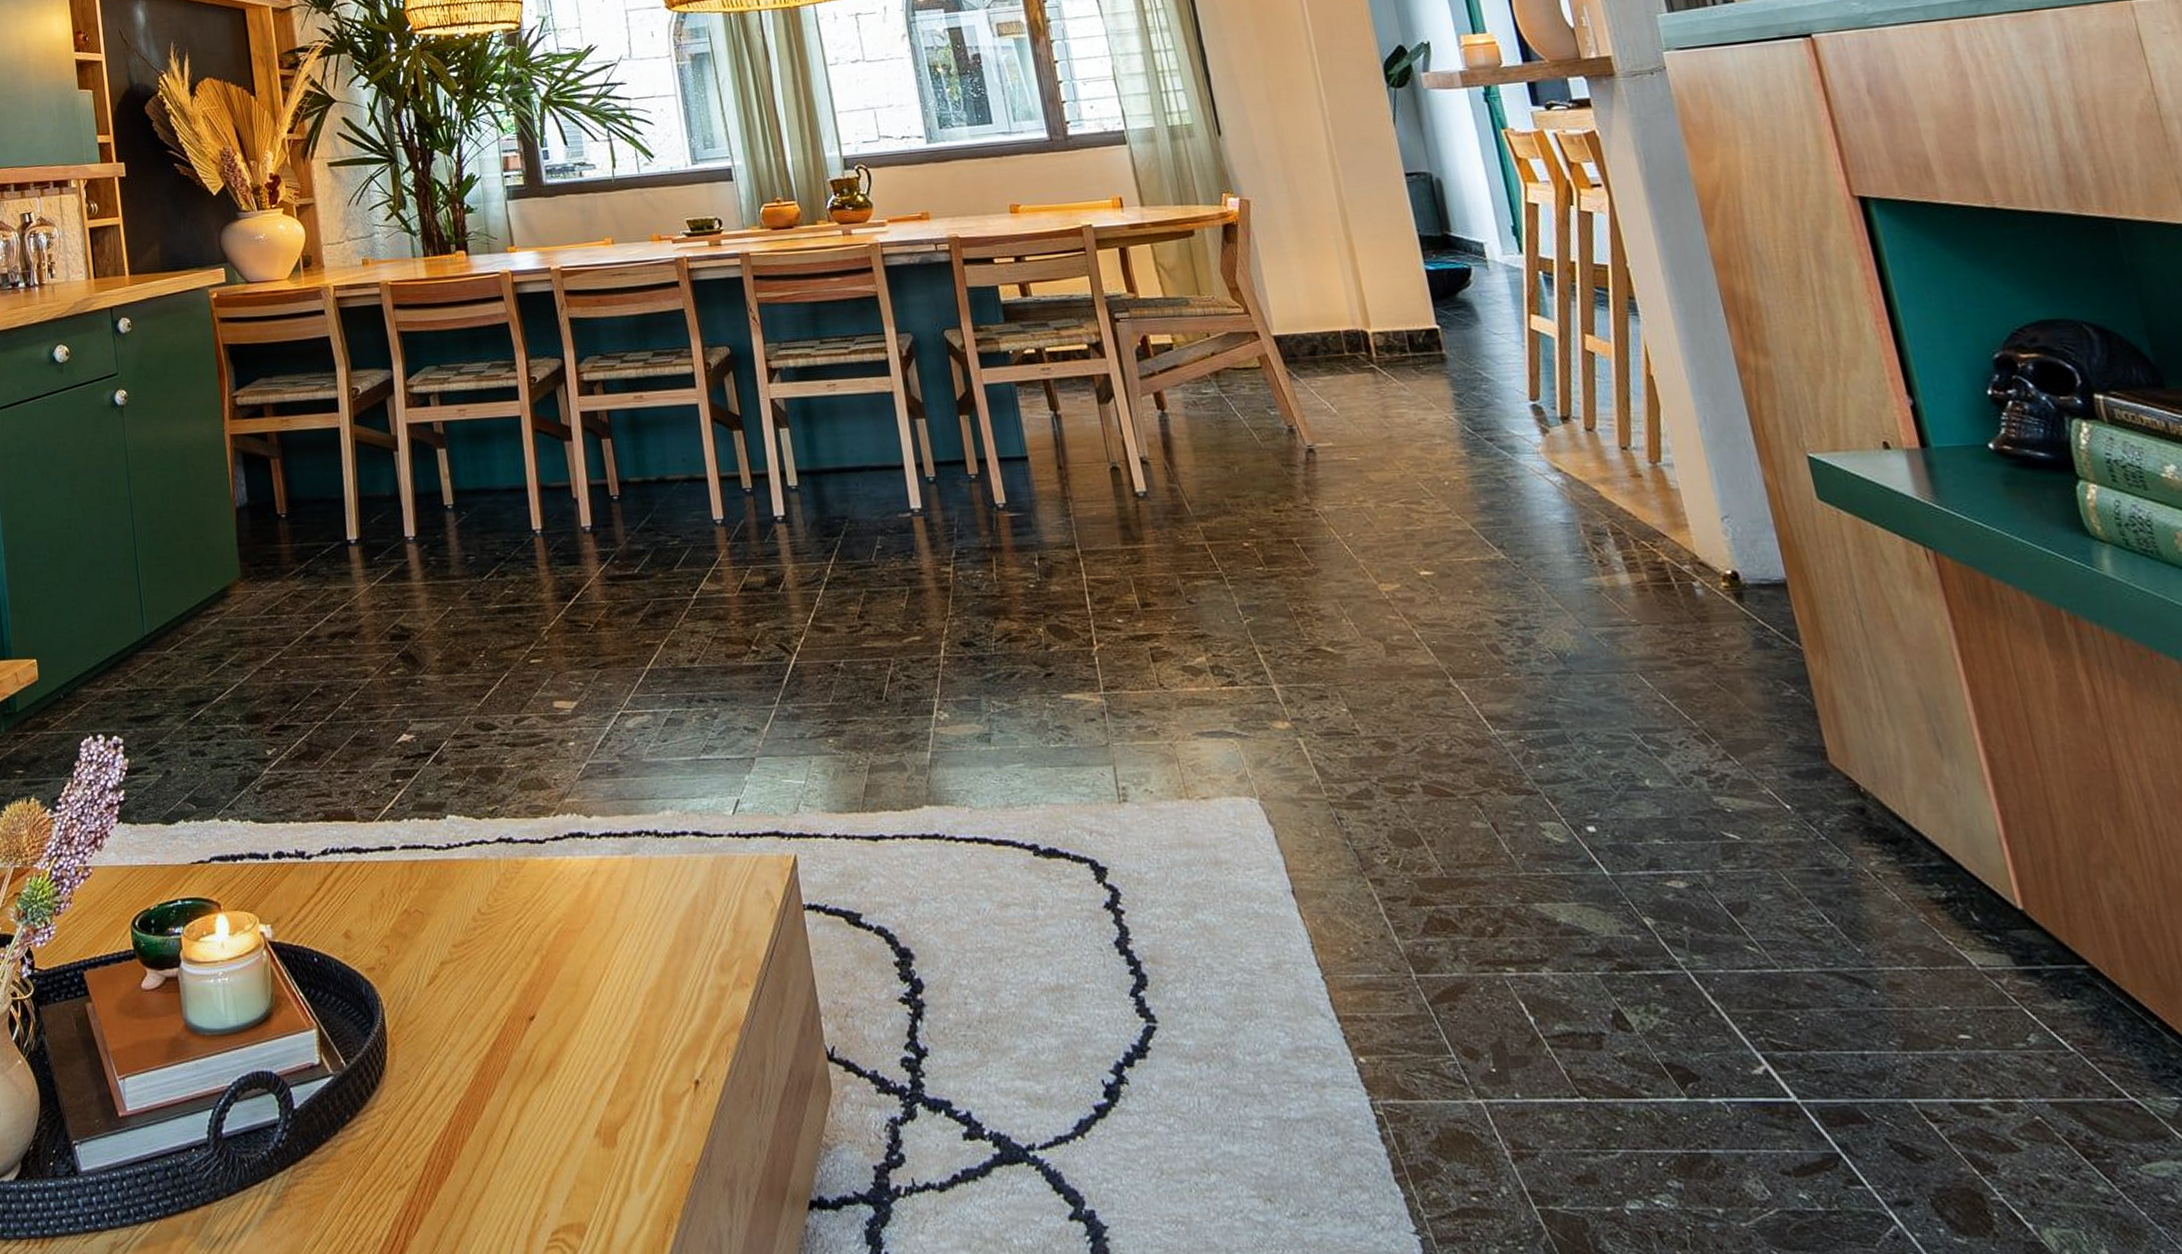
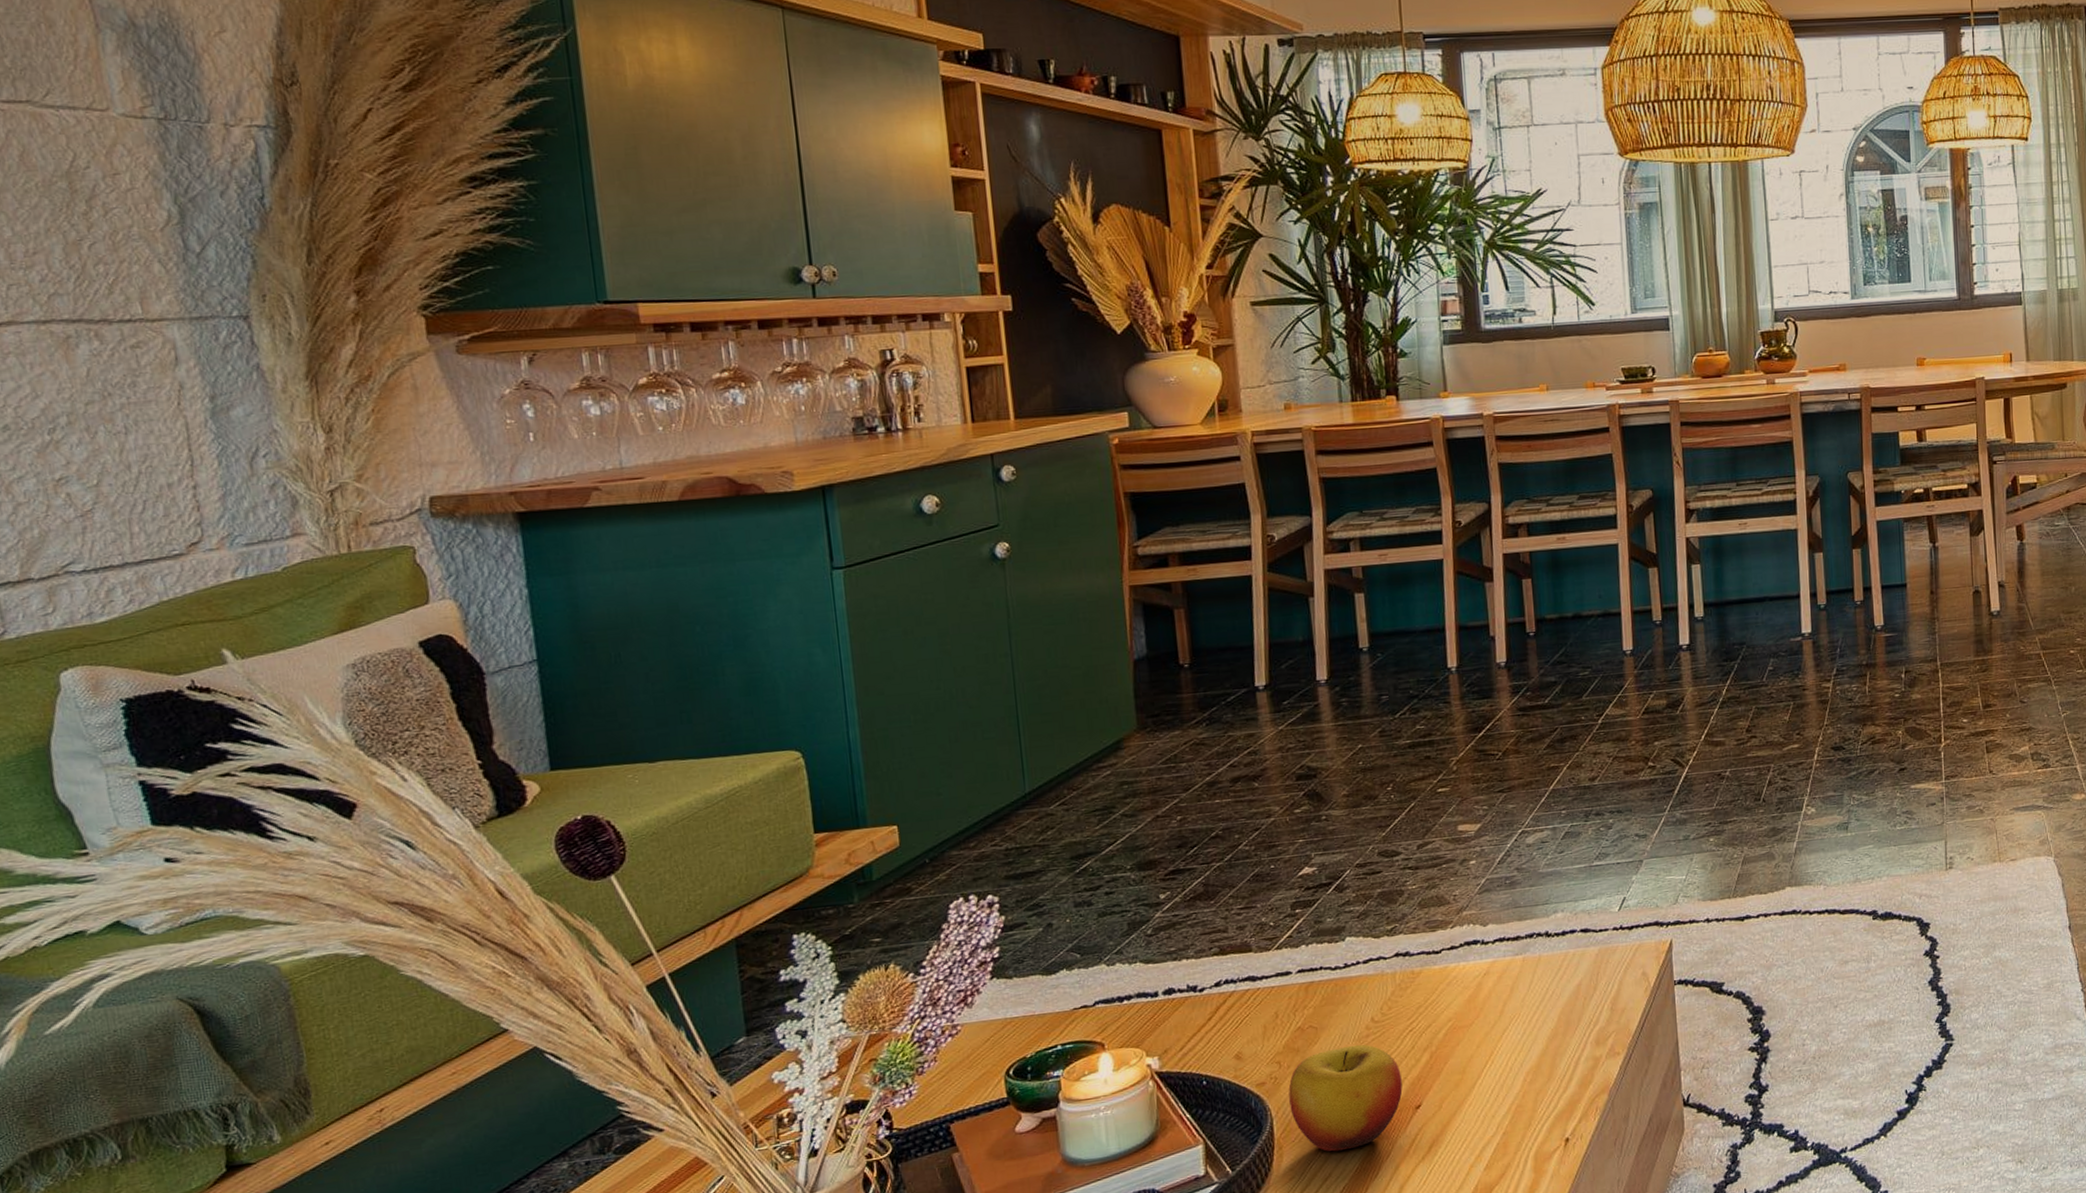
apple: none [398,937,515,1058] -> present [1288,1044,1403,1152]

